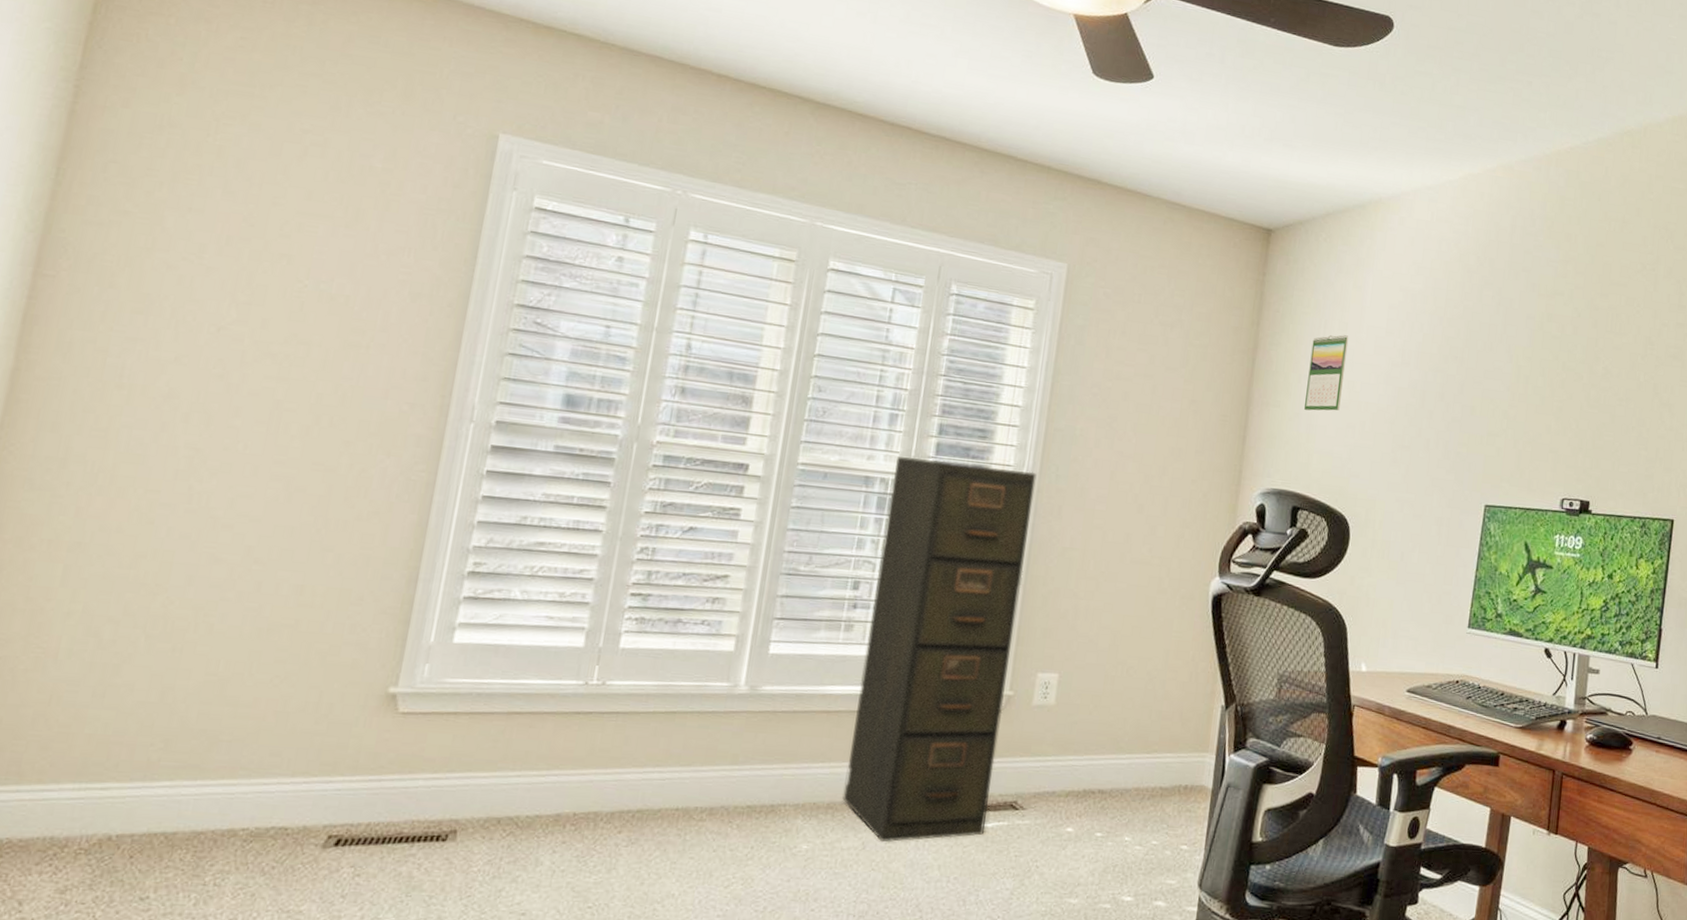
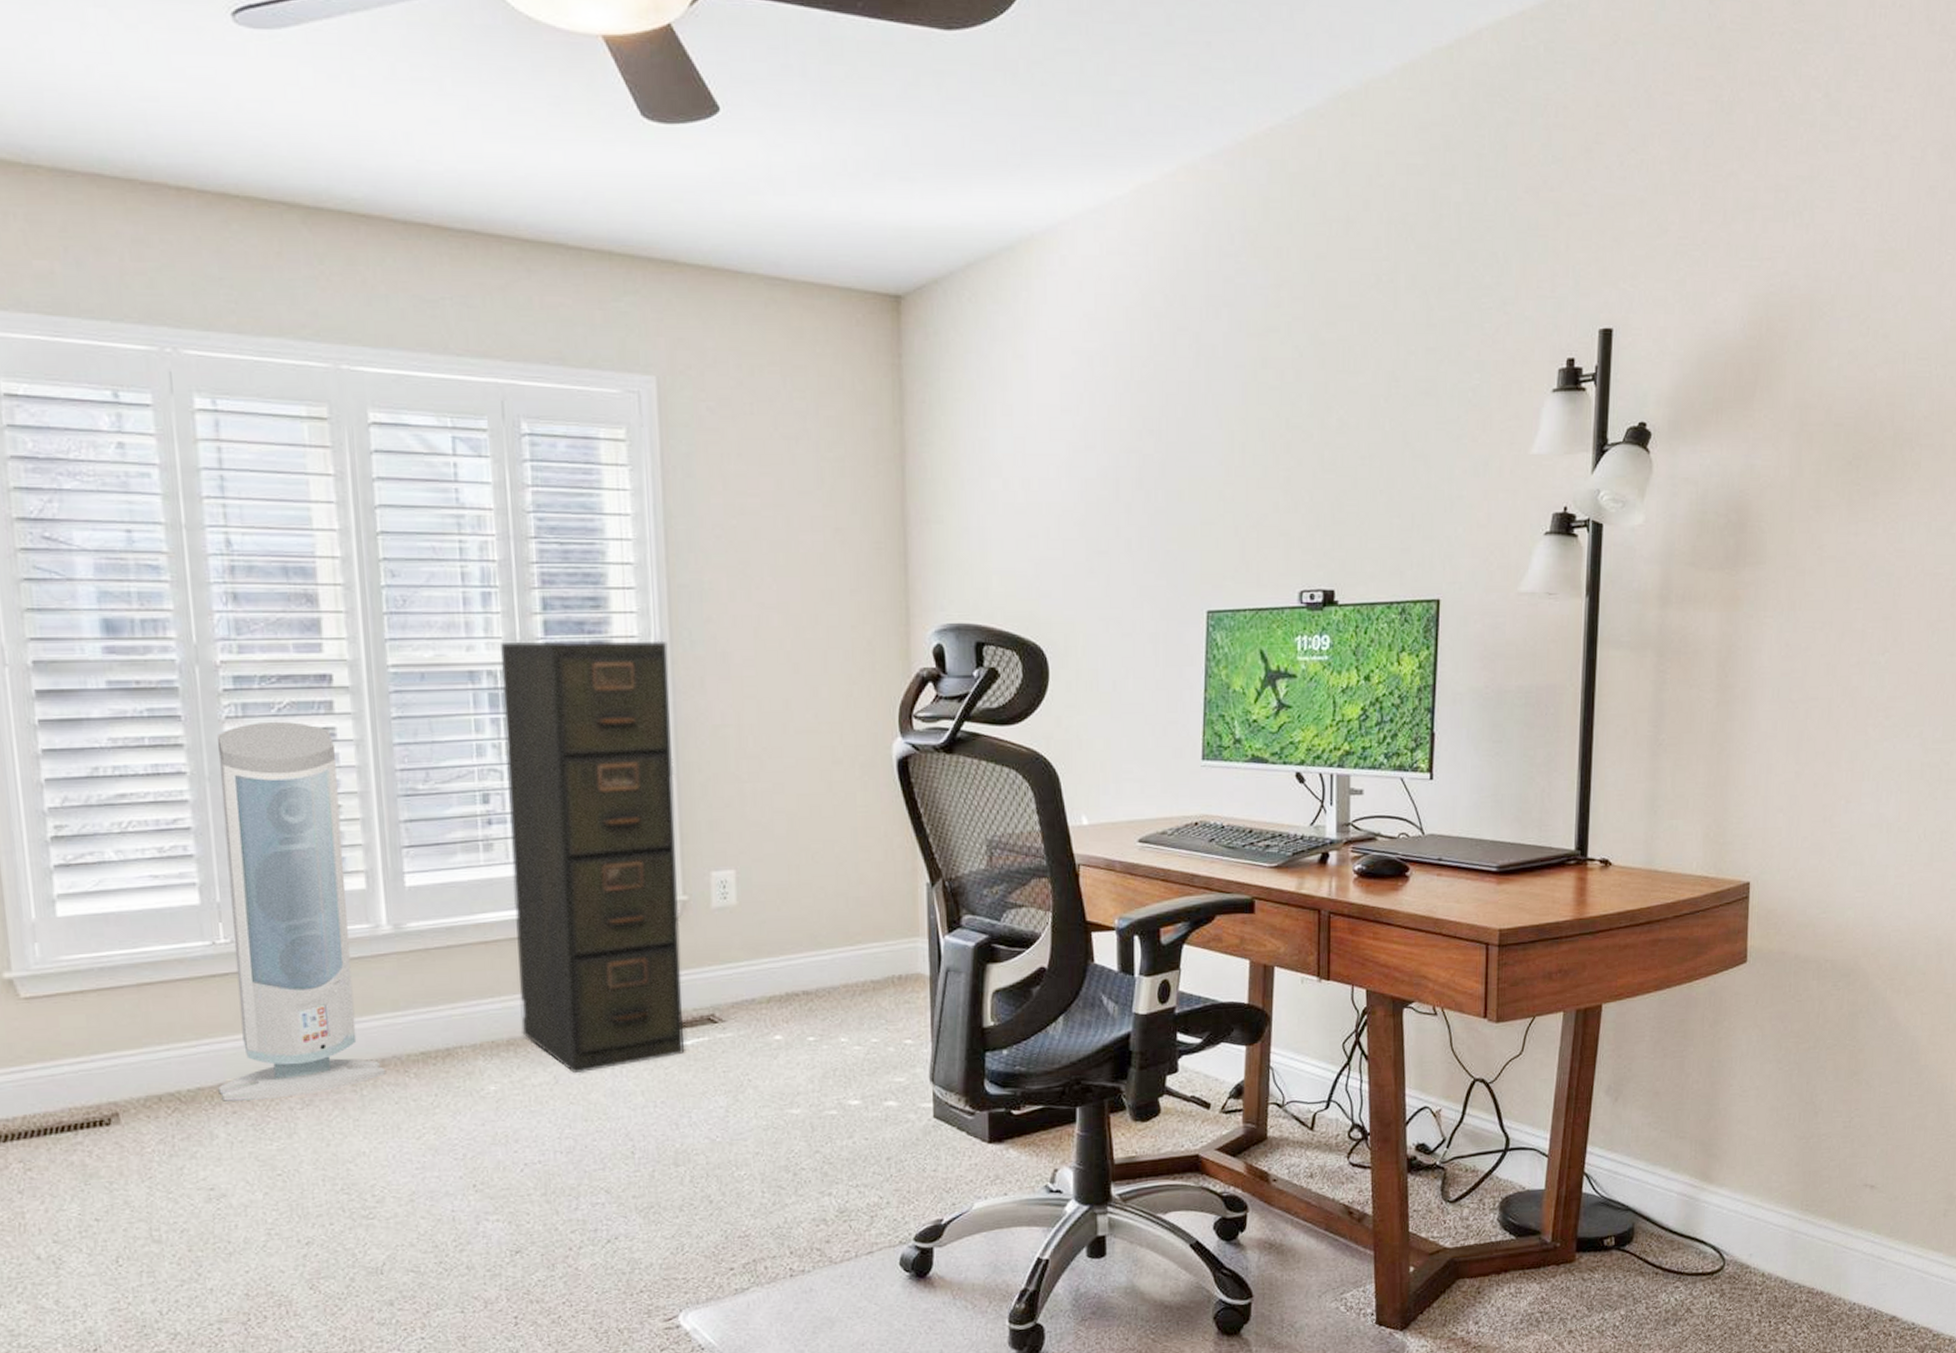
air purifier: none [554,496,737,834] -> present [217,721,385,1102]
calendar: present [1304,334,1349,411] -> none [971,421,1017,522]

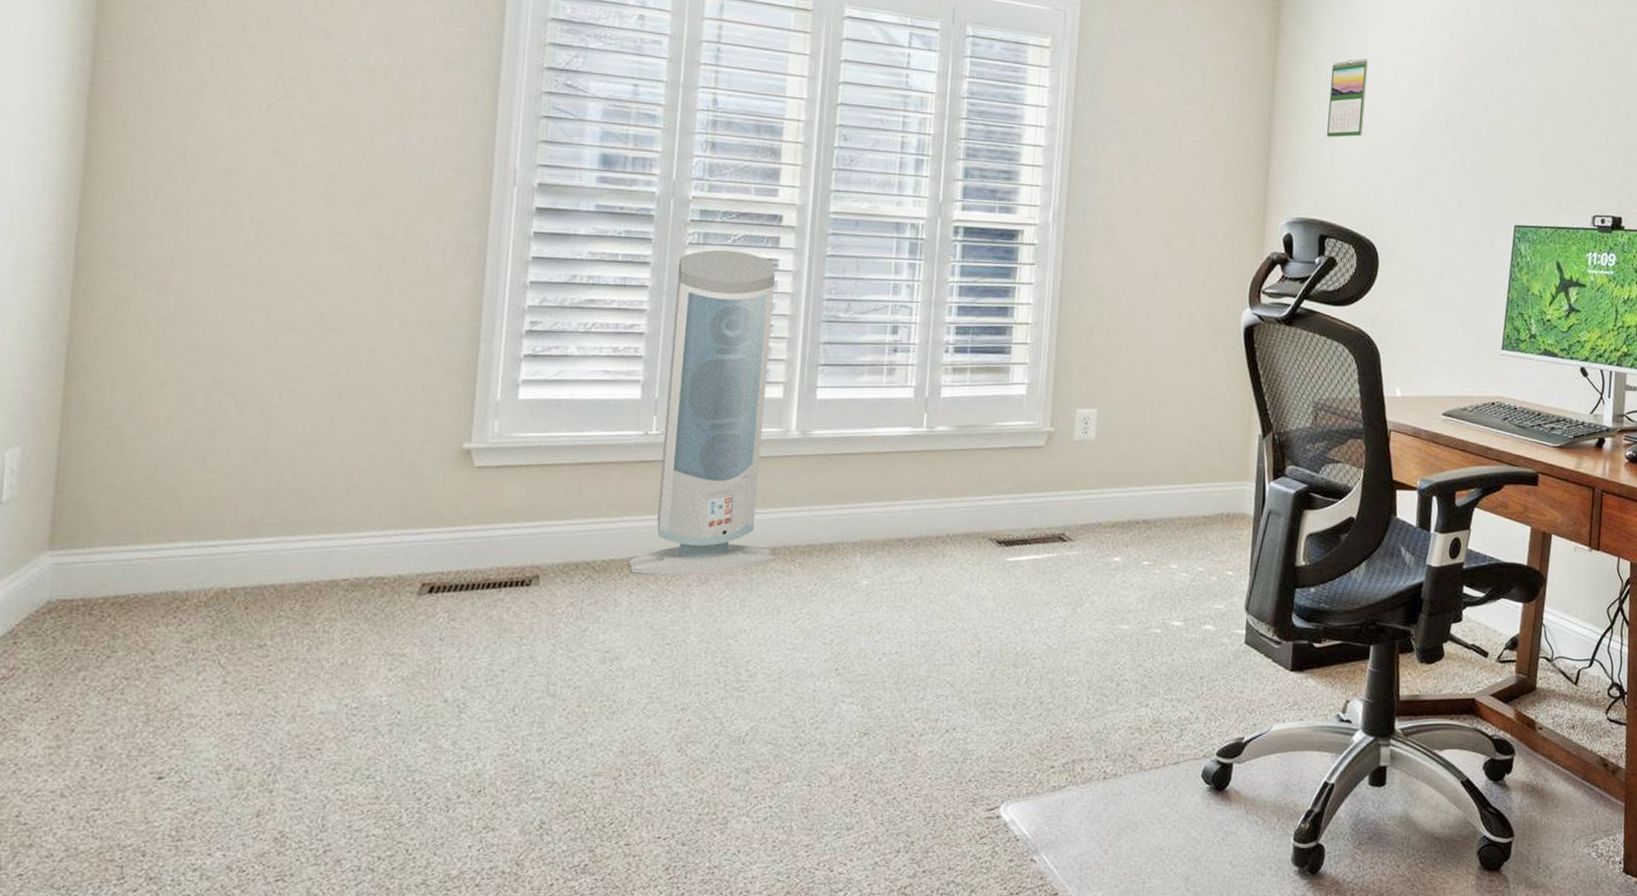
filing cabinet: present [501,640,684,1074] -> none [897,202,1064,576]
calendar: none [971,421,1017,522] -> present [1327,58,1369,138]

